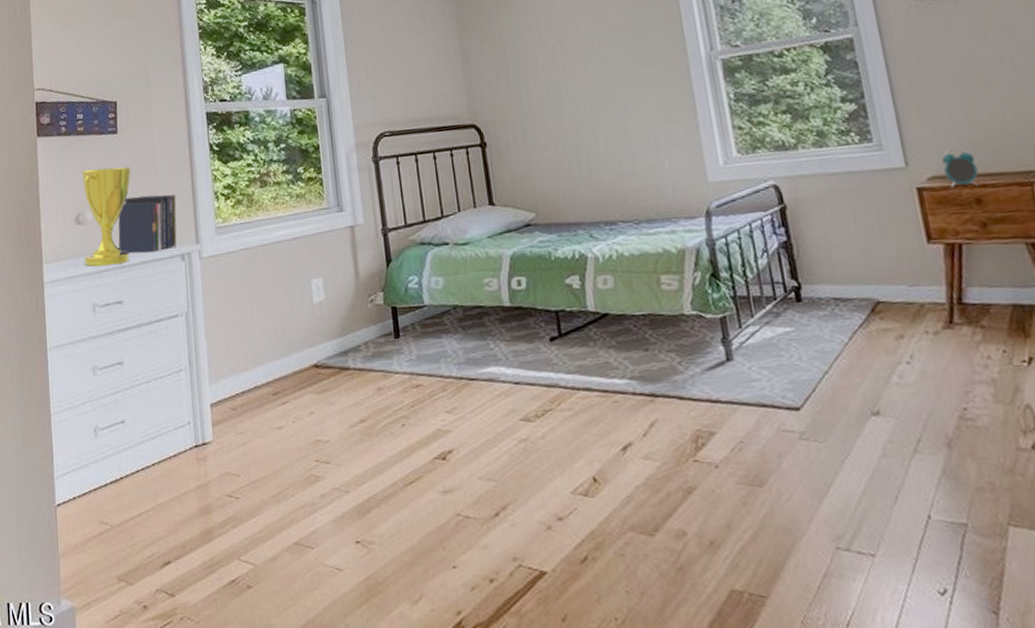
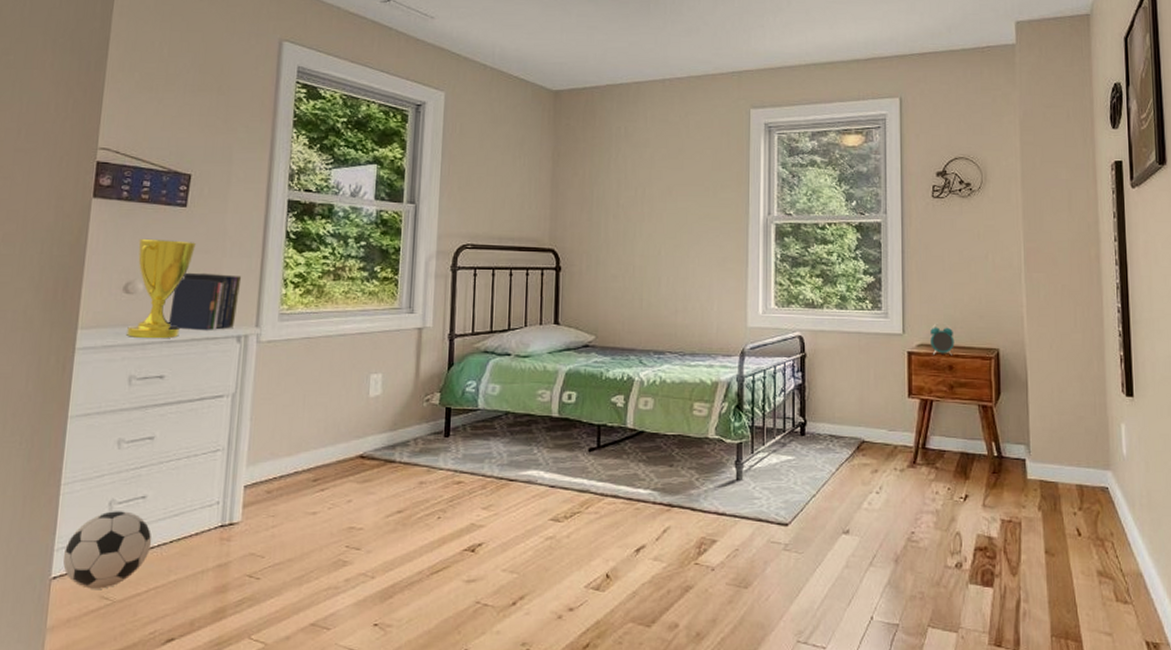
soccer ball: none [62,436,137,515] -> present [62,511,152,589]

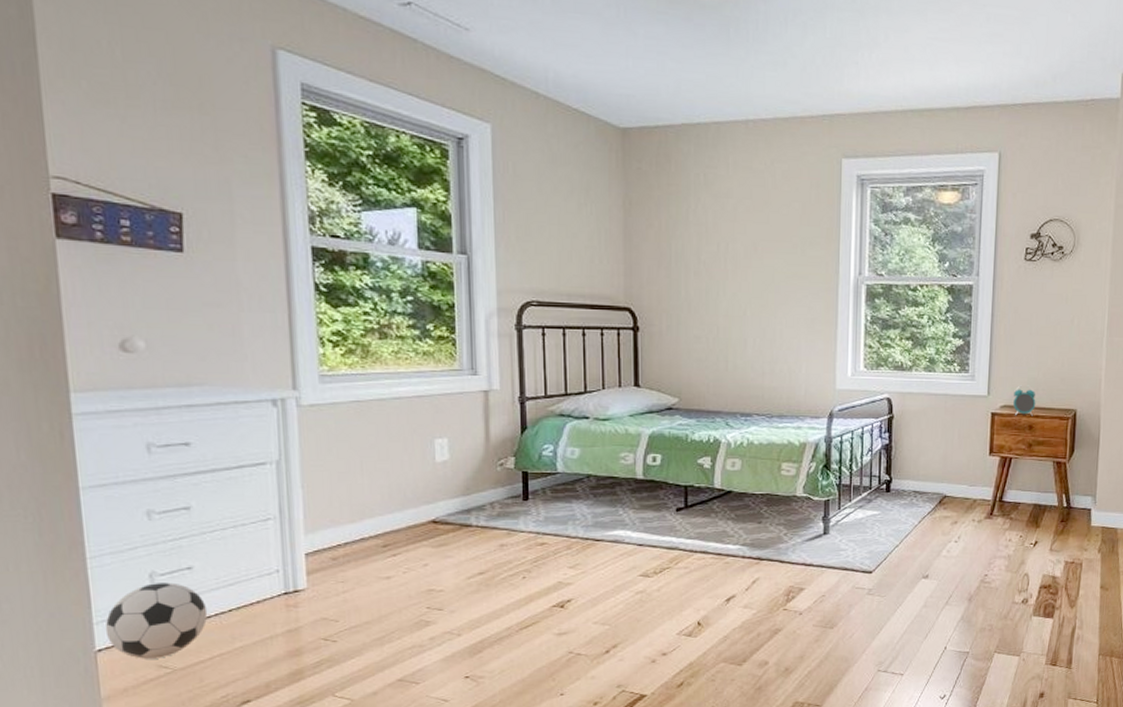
award: present [127,238,196,339] -> none [128,288,203,403]
books: present [169,272,242,331] -> none [184,328,268,395]

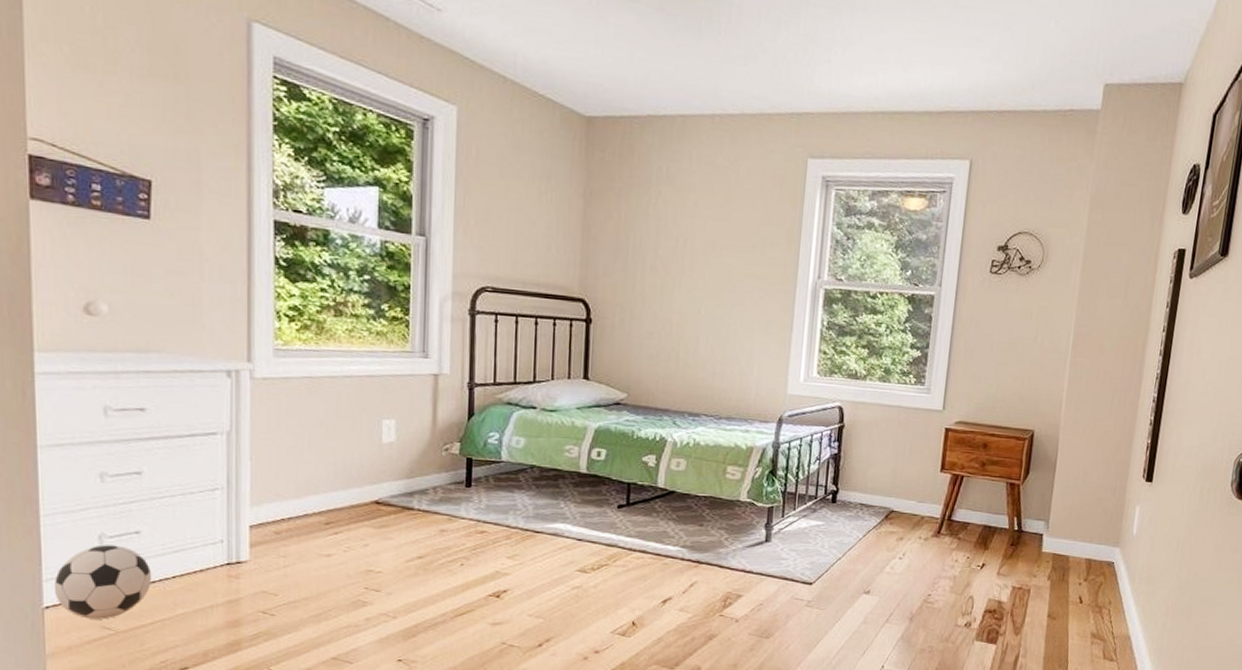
alarm clock: present [1013,385,1036,416] -> none [968,401,993,435]

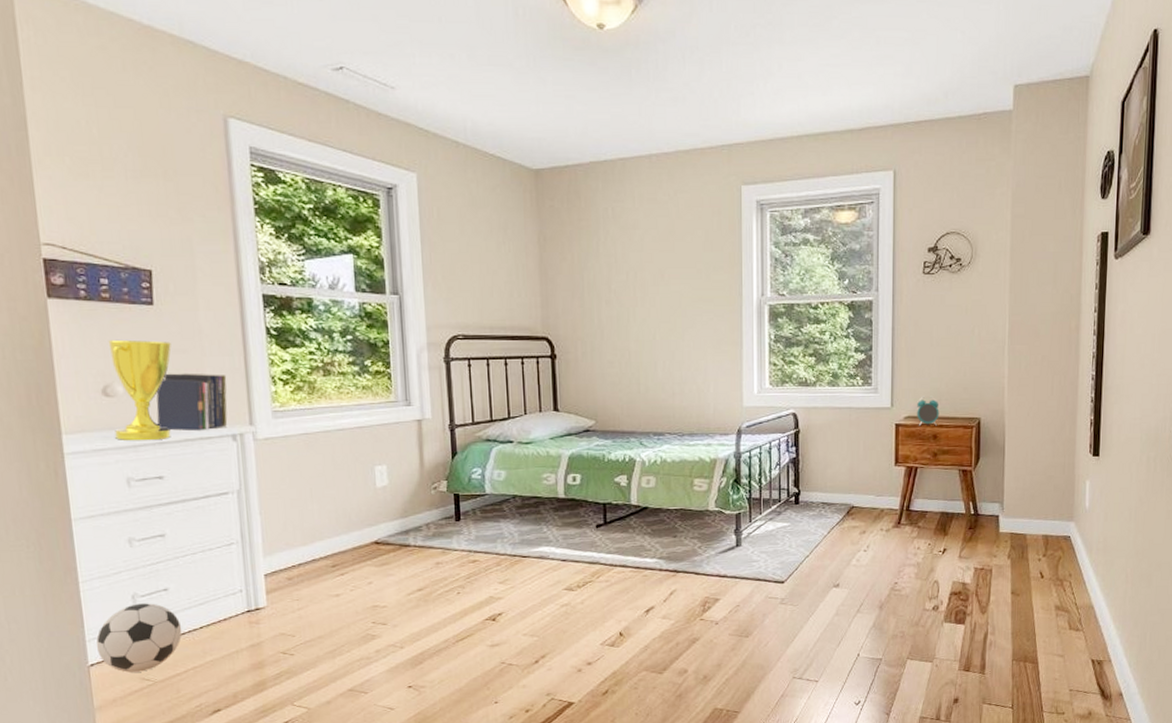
award: none [95,252,166,369] -> present [108,339,172,441]
books: none [144,295,226,363] -> present [156,373,228,432]
alarm clock: none [968,401,993,435] -> present [917,396,939,426]

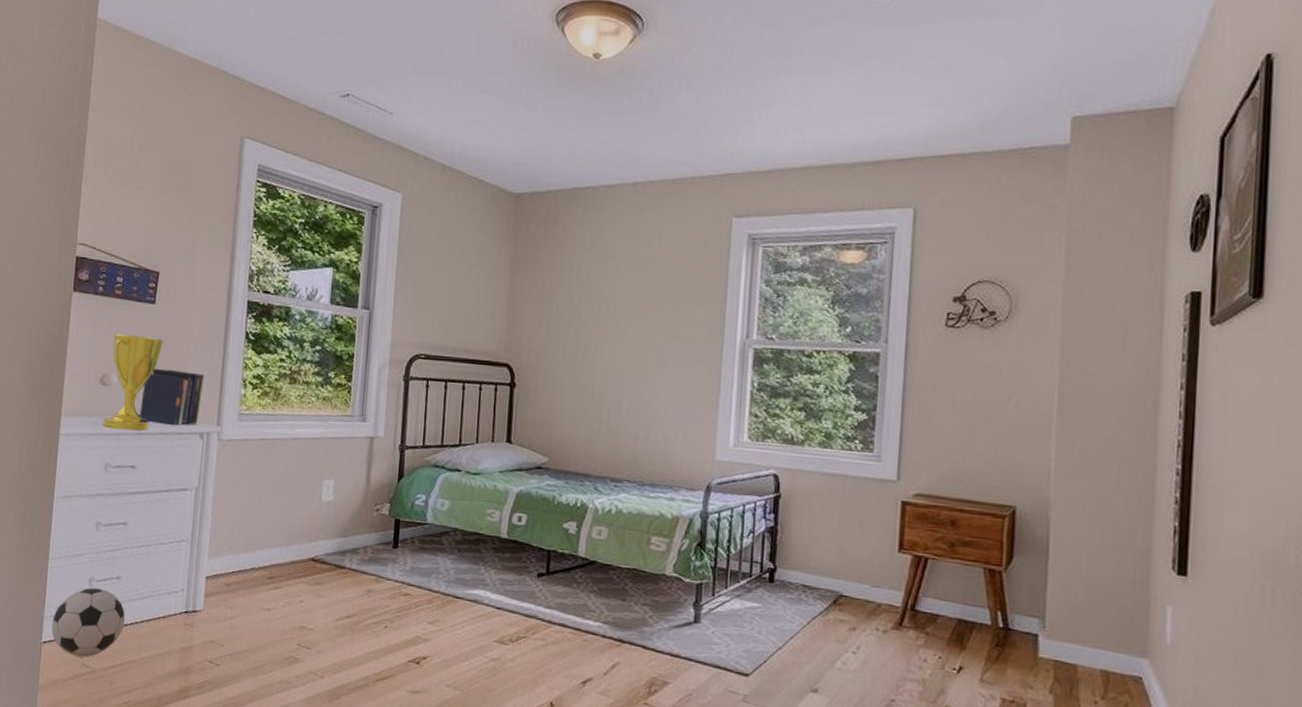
alarm clock: present [917,396,939,426] -> none [930,471,960,510]

